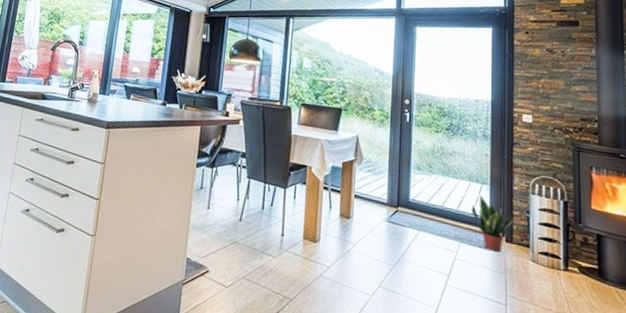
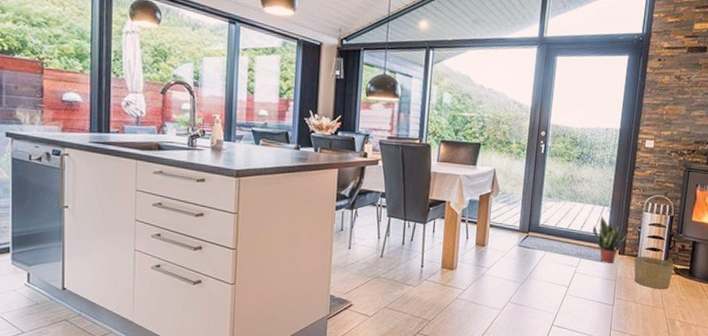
basket: none [525,246,578,292] -> present [633,256,675,290]

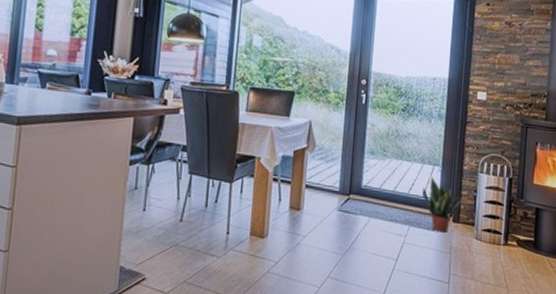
basket: present [633,256,675,290] -> none [470,225,517,265]

